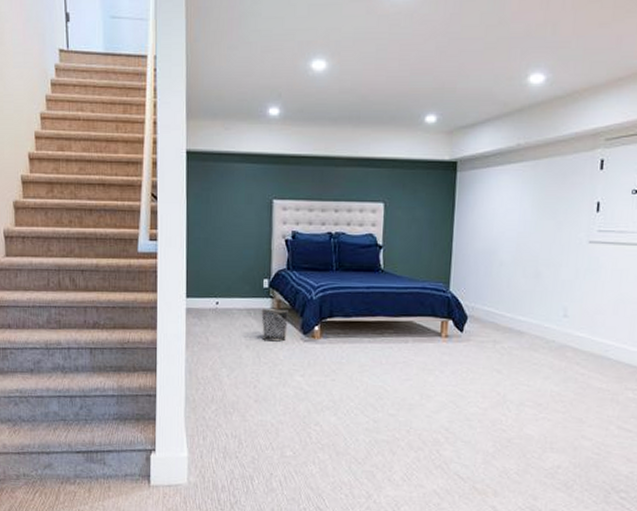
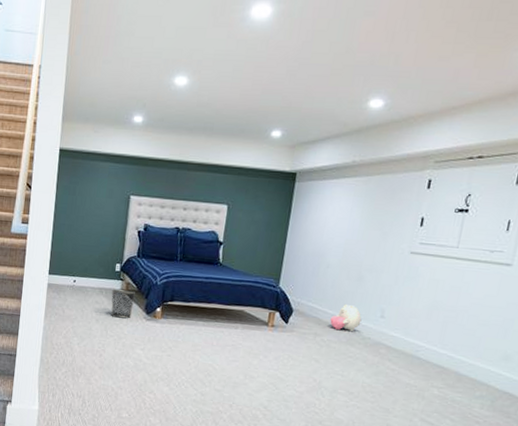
plush toy: none [509,304,544,335] -> present [330,303,362,331]

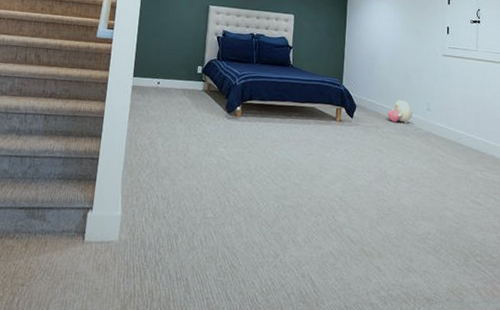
waste bin: present [111,289,135,318] -> none [194,90,216,118]

